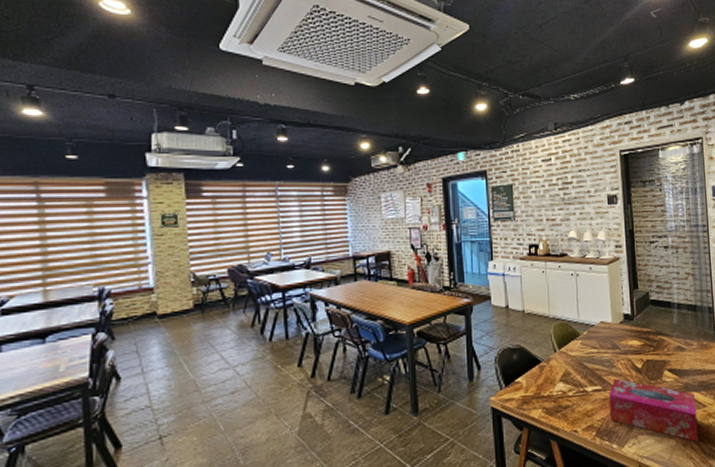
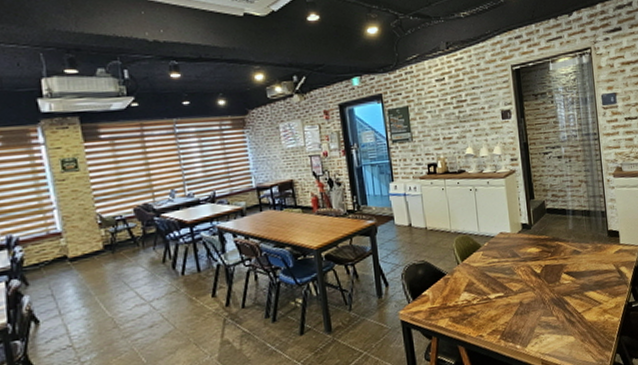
tissue box: present [608,378,699,443] -> none [510,284,596,337]

